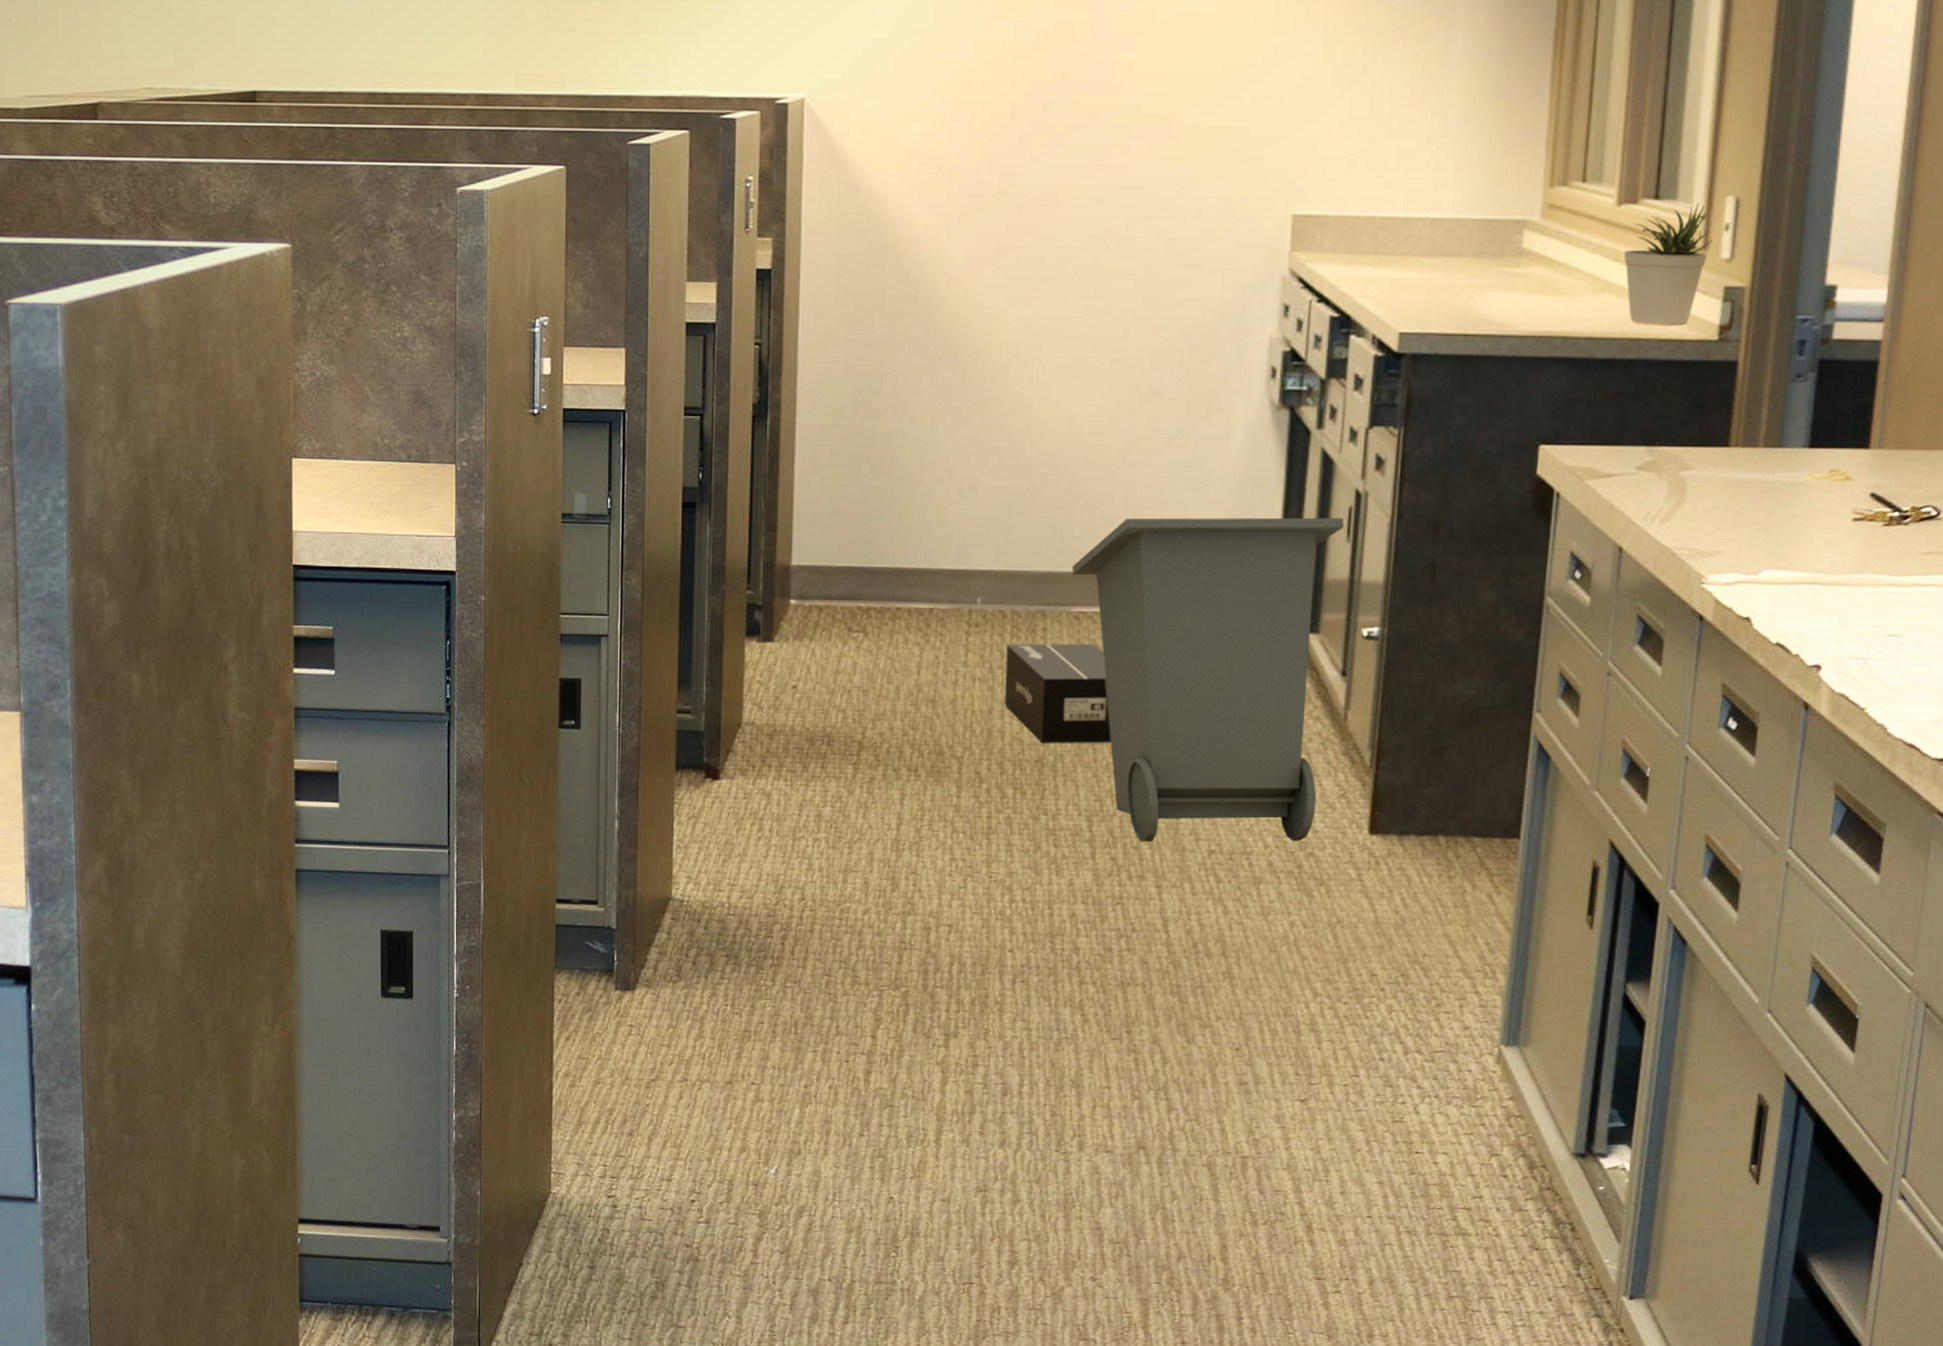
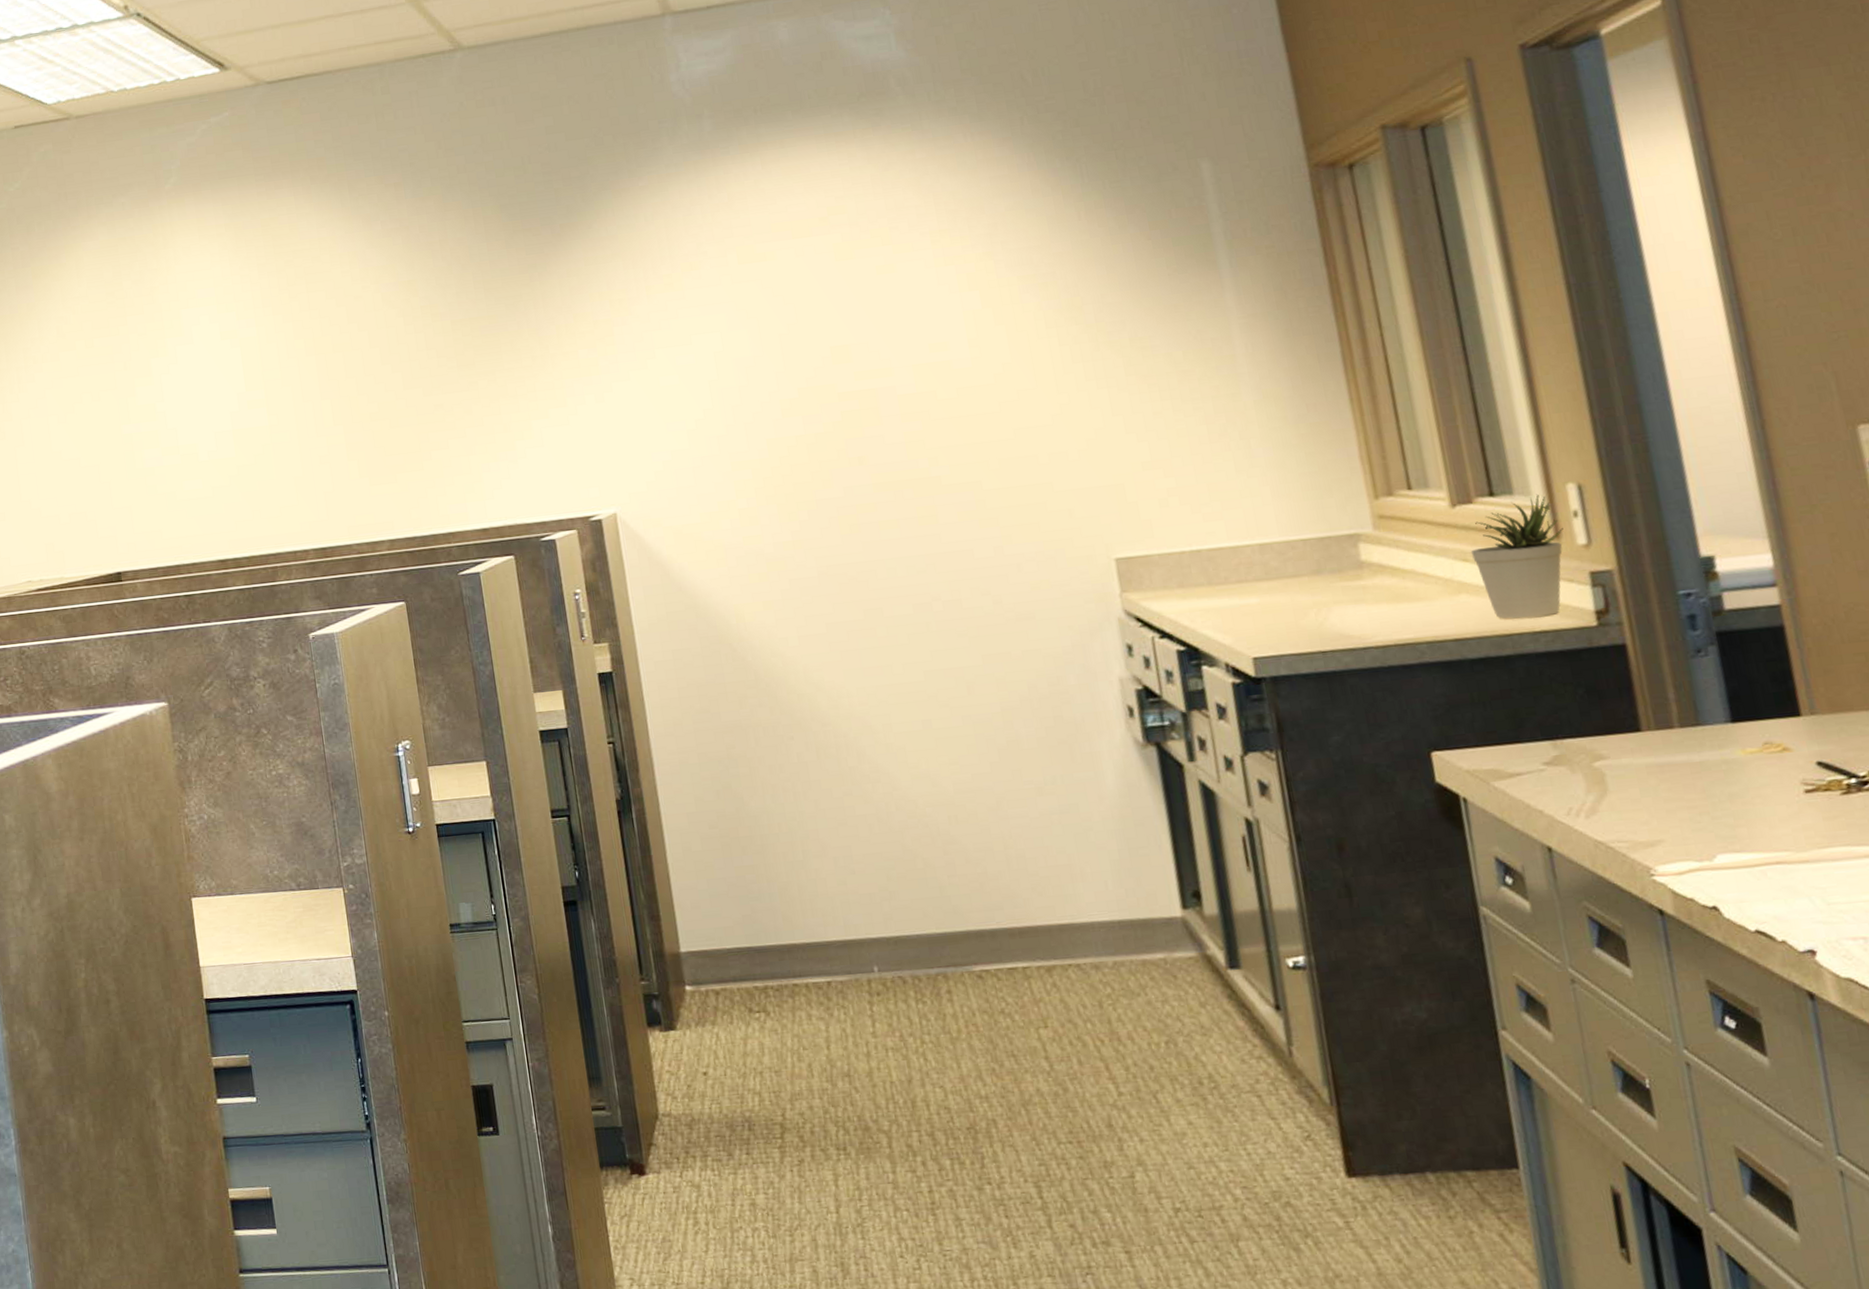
box: present [1005,643,1112,743] -> none [913,1001,1044,1109]
recycling bin: present [1072,517,1345,842] -> none [964,847,1282,1205]

